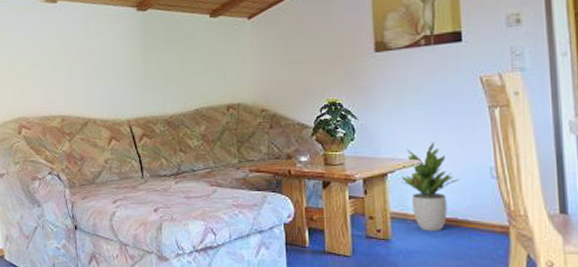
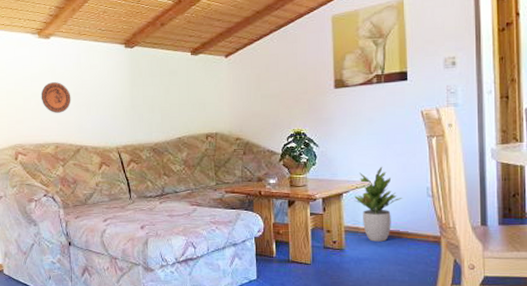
decorative plate: none [46,49,79,83] -> present [41,82,71,113]

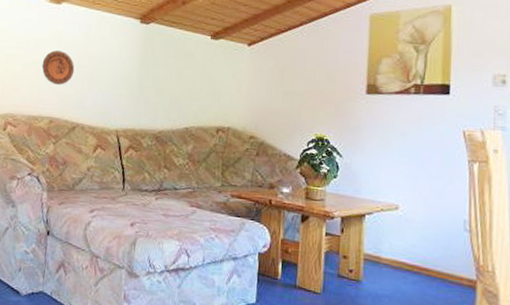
potted plant: present [354,166,403,242] -> none [378,188,435,278]

